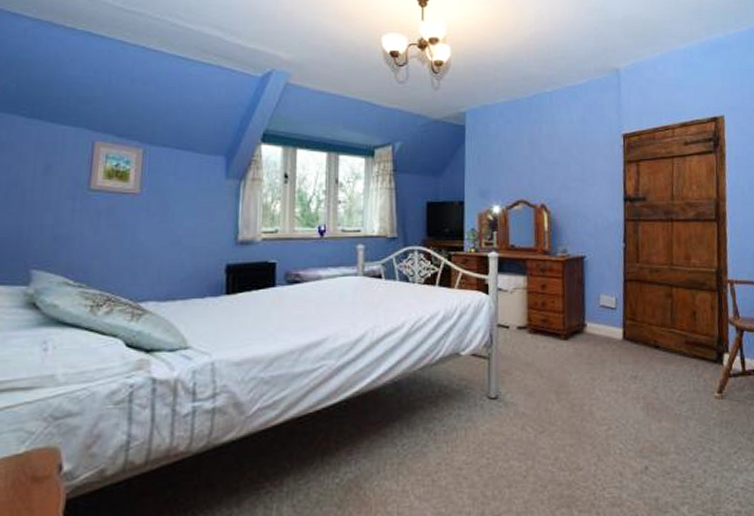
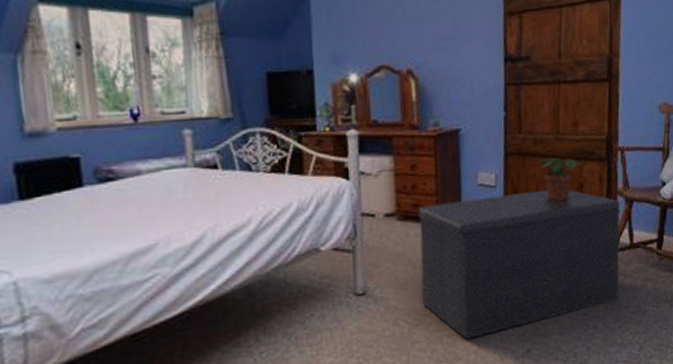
bench: none [547,314,733,451] -> present [418,189,620,340]
potted plant: none [653,286,694,326] -> present [537,158,582,202]

